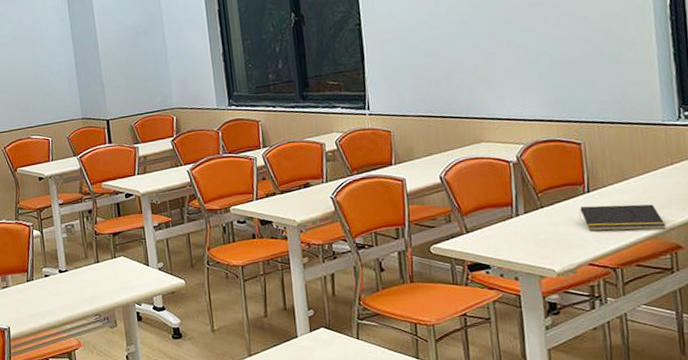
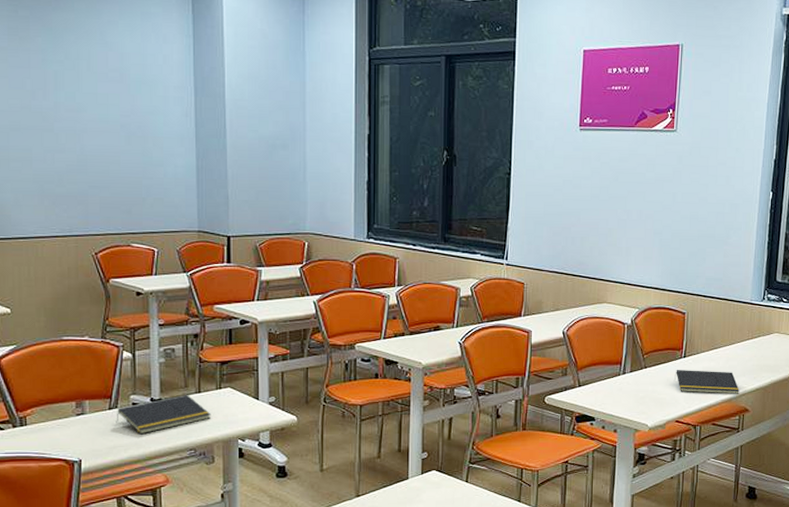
notepad: none [33,264,110,303] -> present [116,394,211,435]

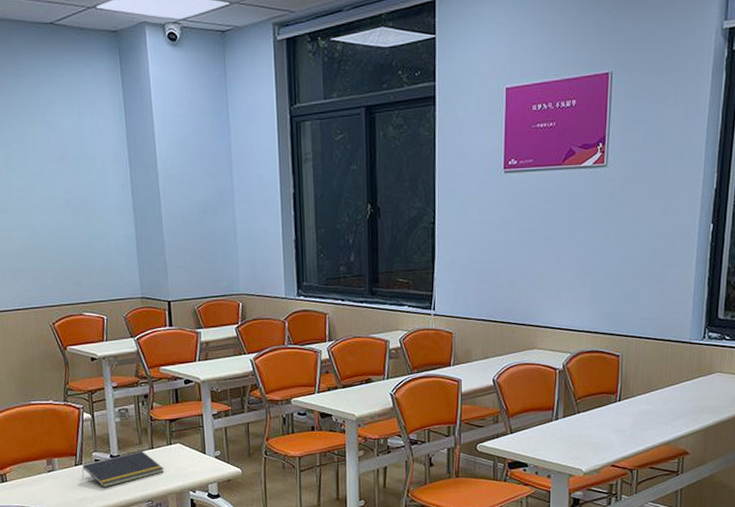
notepad: present [675,370,740,394] -> none [609,413,679,437]

